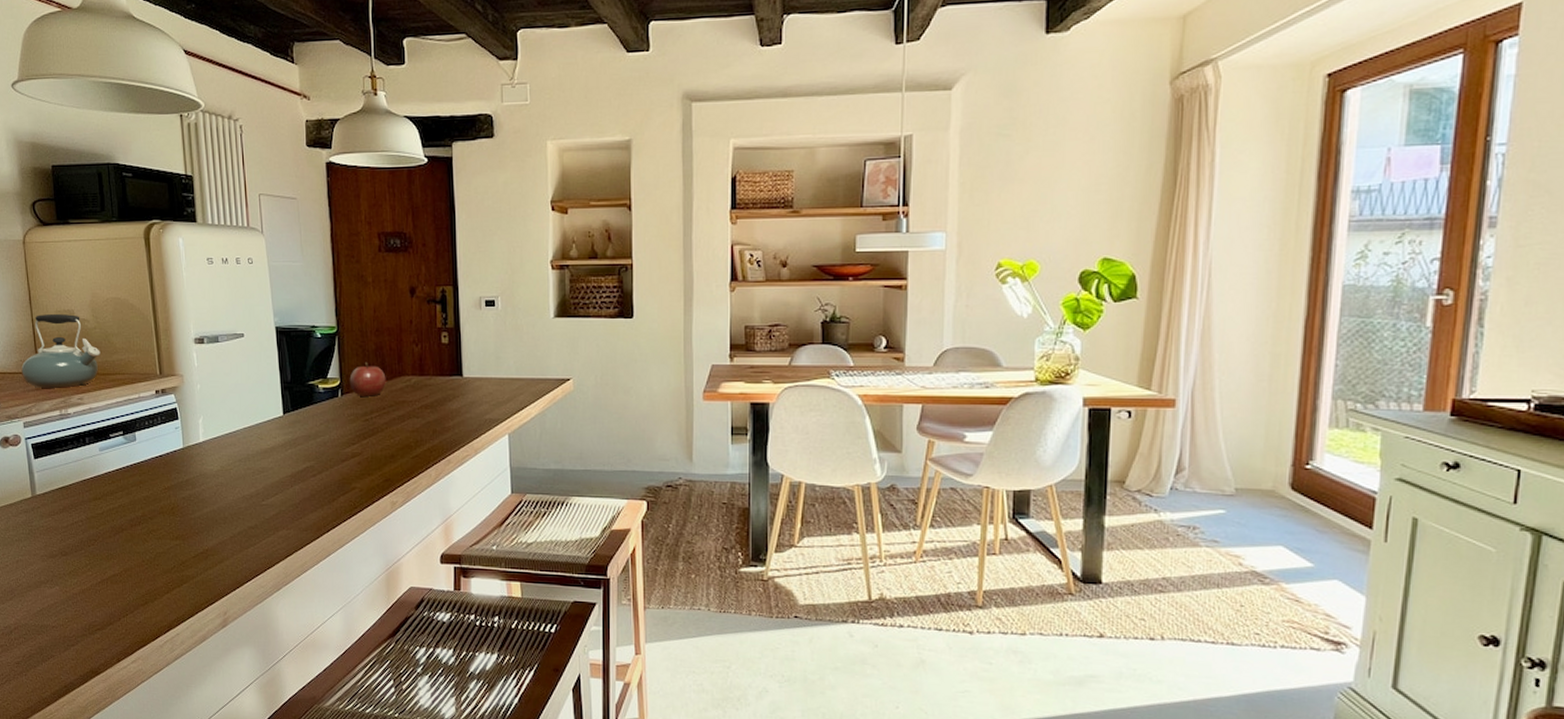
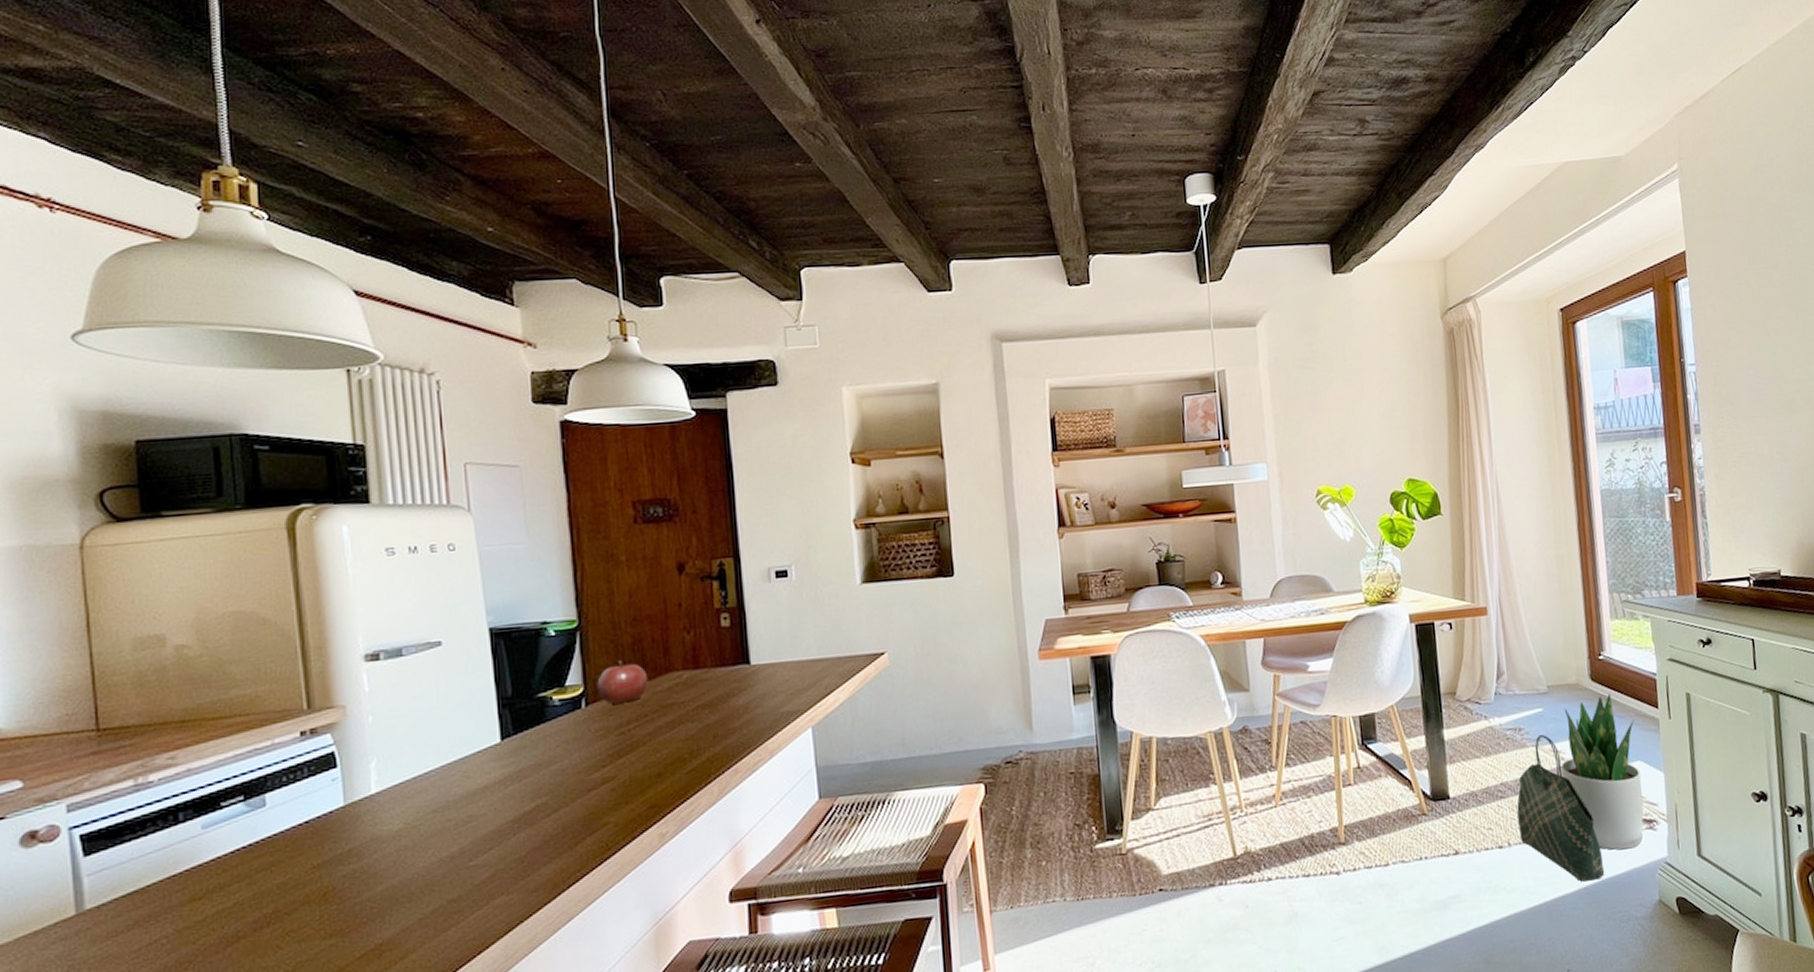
kettle: present [21,314,100,388] -> none [67,640,209,751]
tote bag: none [1176,537,1272,689] -> present [1517,735,1605,882]
planter: none [1236,506,1339,667] -> present [1561,694,1644,850]

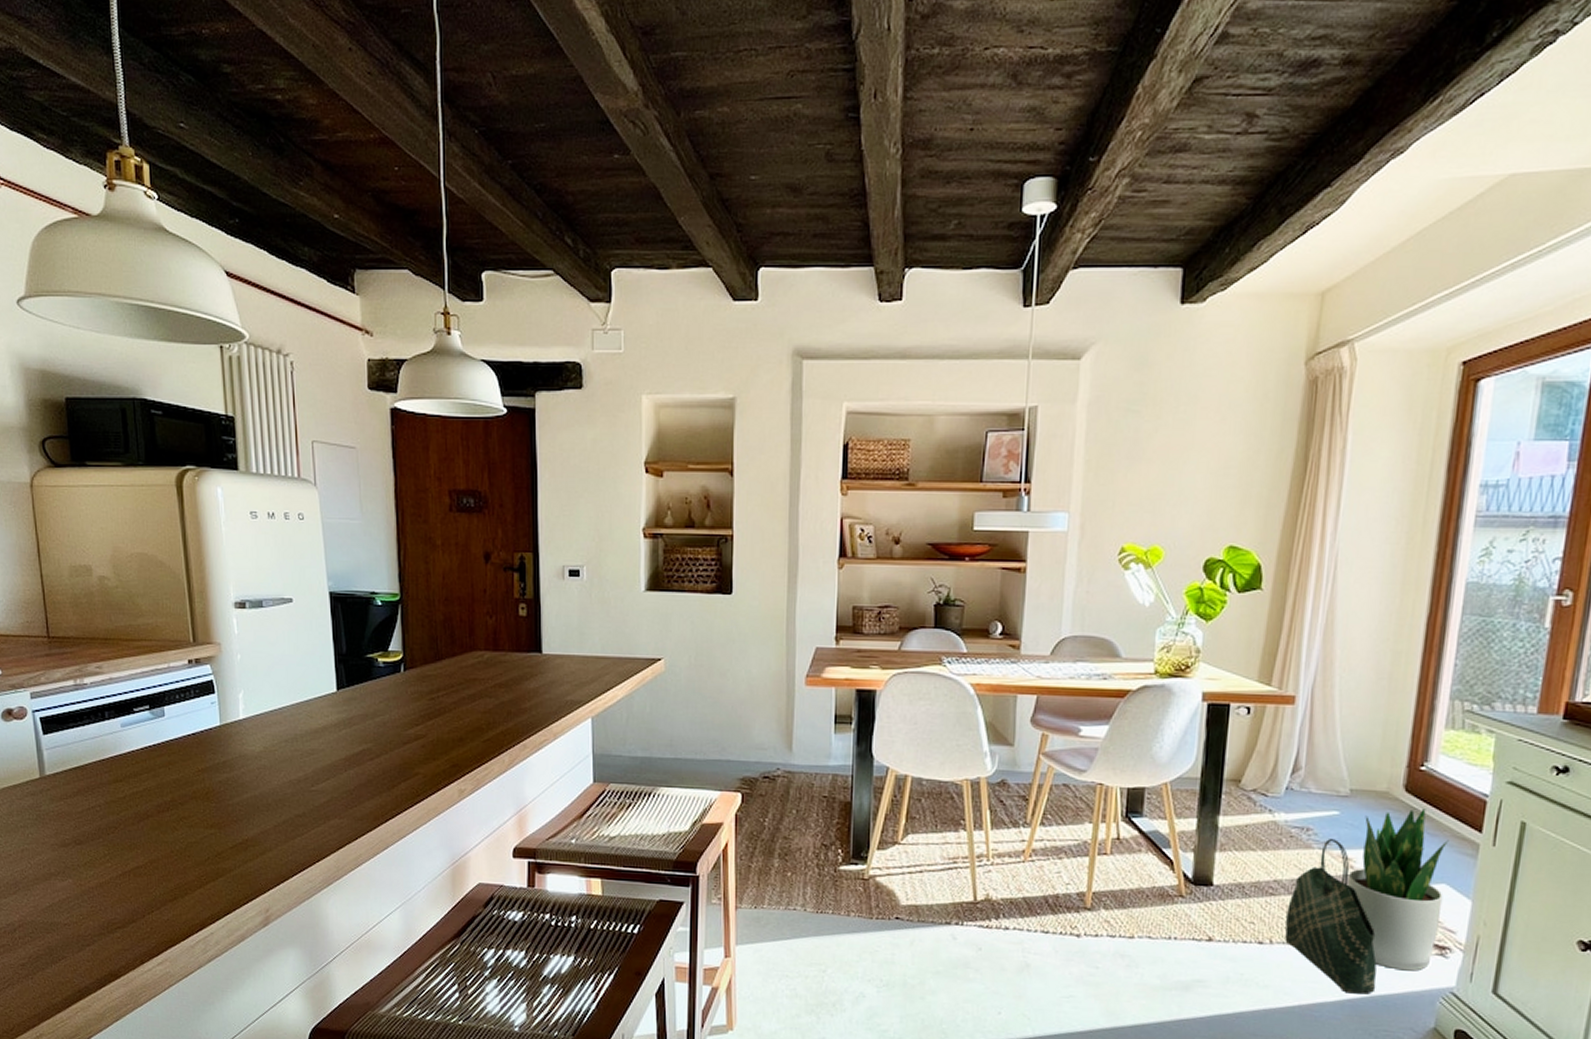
fruit: present [597,659,648,704] -> none [413,634,456,673]

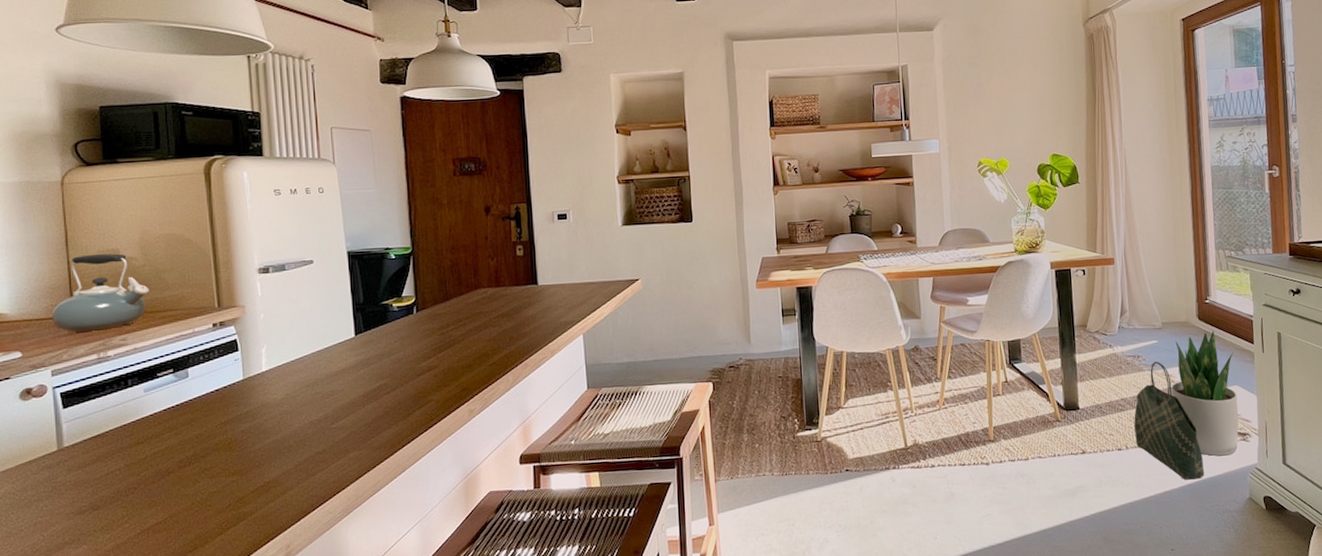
kettle: none [28,570,123,655] -> present [52,253,149,333]

